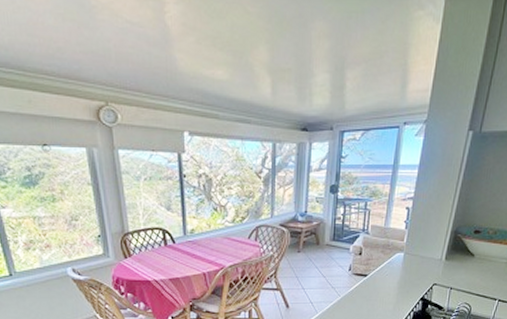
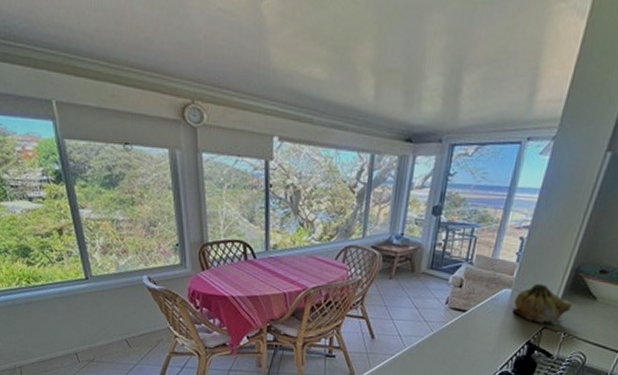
fruit: none [405,247,454,281] -> present [511,284,572,325]

